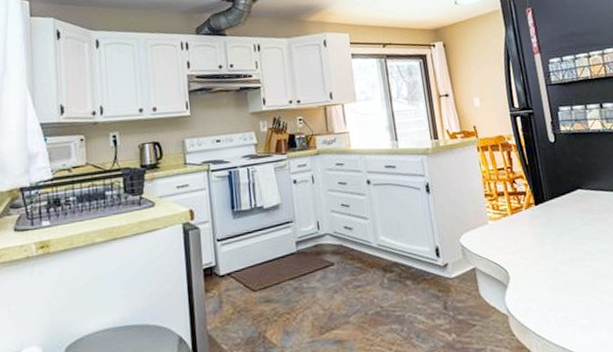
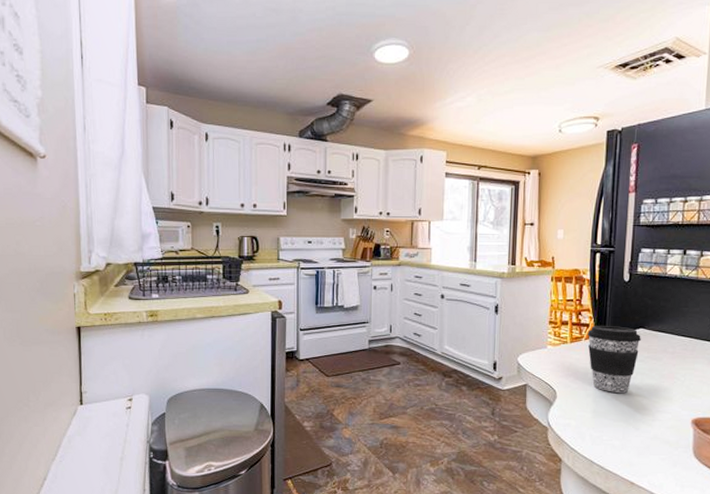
coffee cup: none [526,190,584,264] -> present [587,326,641,393]

